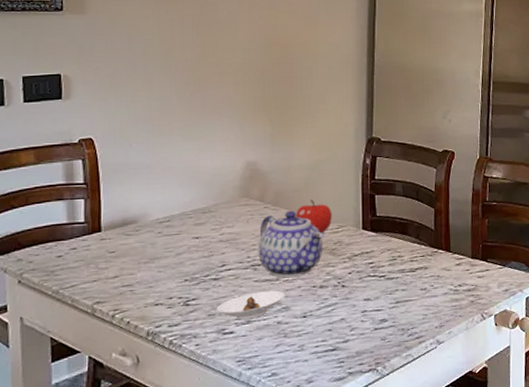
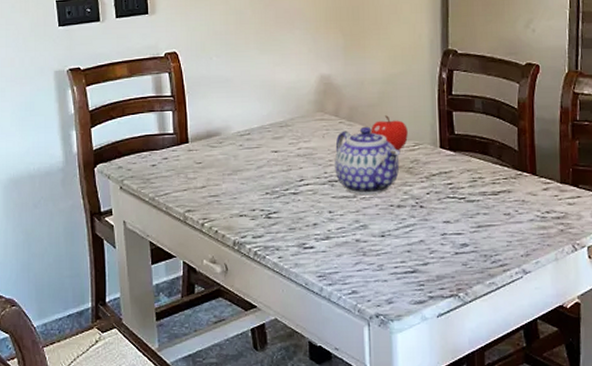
saucer: present [216,290,285,320] -> none [297,208,363,236]

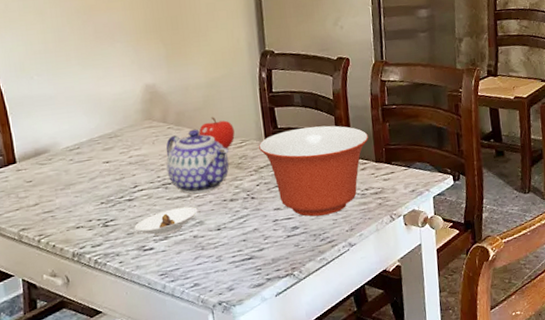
saucer: none [297,208,363,236] -> present [134,206,198,237]
mixing bowl: none [433,136,554,235] -> present [259,125,368,217]

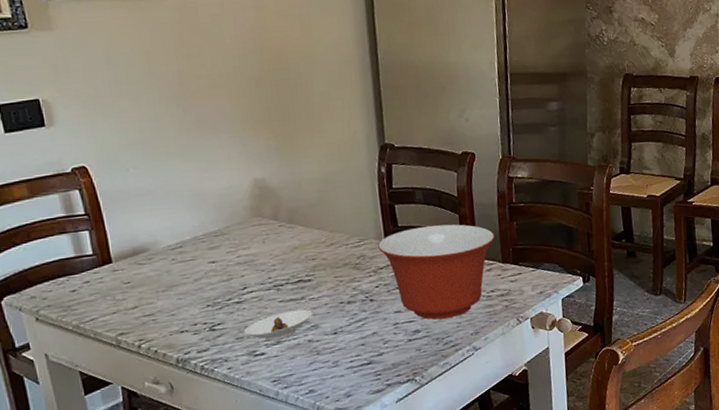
teapot: present [166,129,229,194] -> none [277,227,346,296]
fruit: present [198,117,235,149] -> none [313,214,352,249]

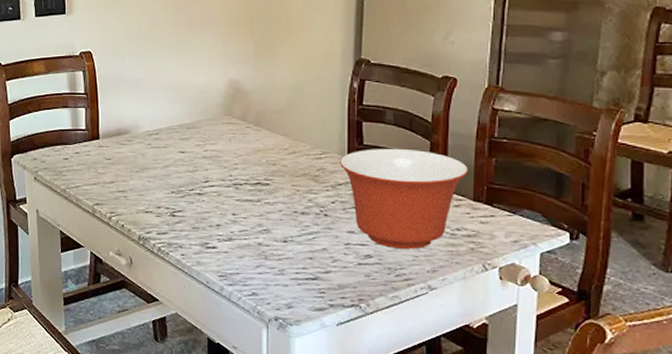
saucer: present [244,309,313,341] -> none [200,211,266,237]

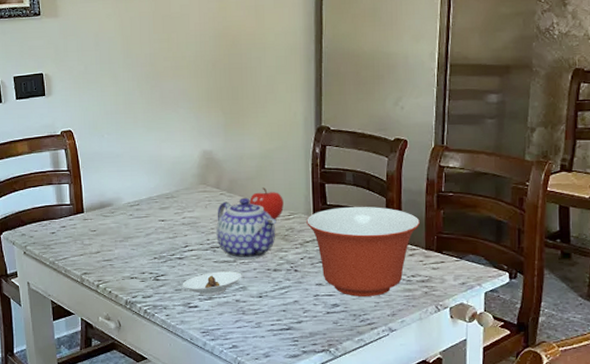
saucer: none [200,211,266,237] -> present [182,271,242,296]
teapot: none [240,132,306,200] -> present [216,197,276,259]
fruit: none [277,122,315,158] -> present [249,187,284,220]

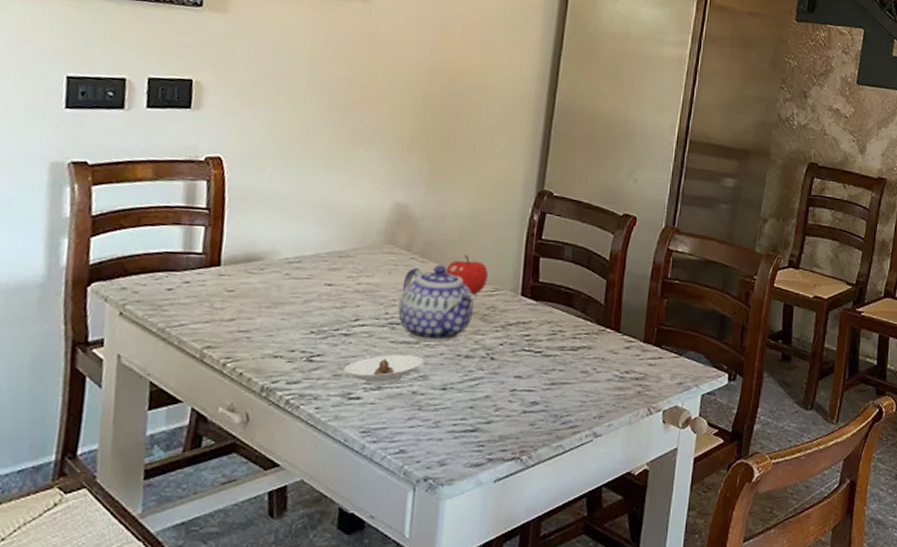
mixing bowl: present [306,207,420,296] -> none [512,286,641,394]

